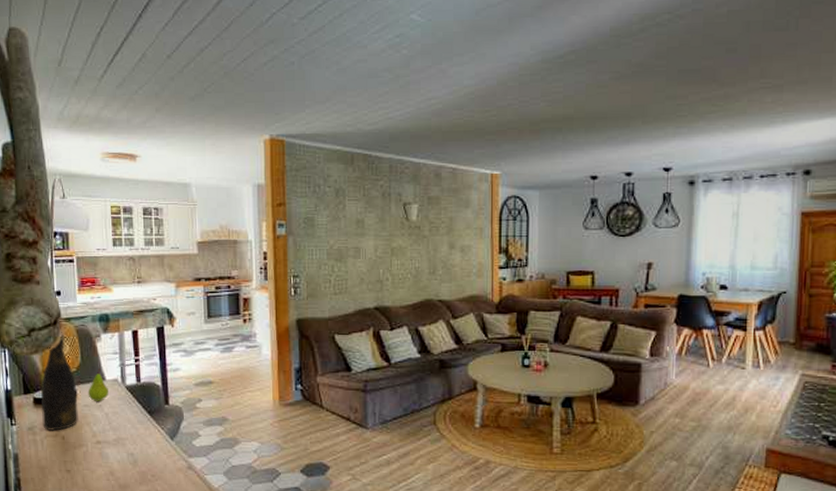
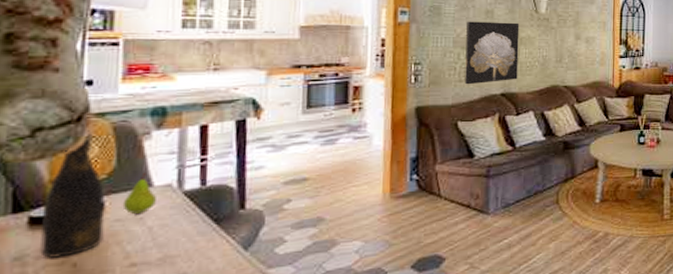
wall art: none [339,232,391,298] -> present [465,21,520,85]

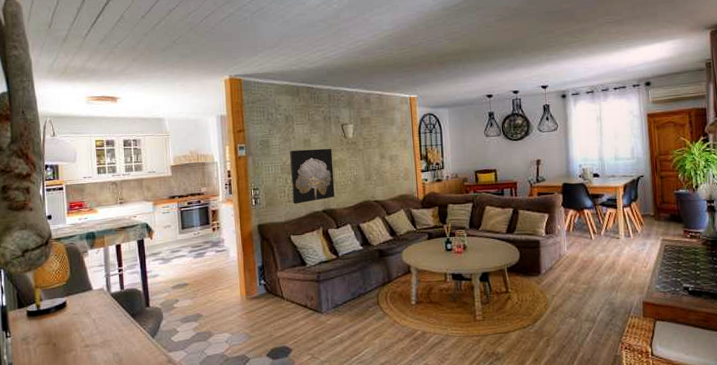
bottle: present [40,130,105,259] -> none [34,251,68,340]
fruit: present [122,173,156,214] -> none [76,280,95,309]

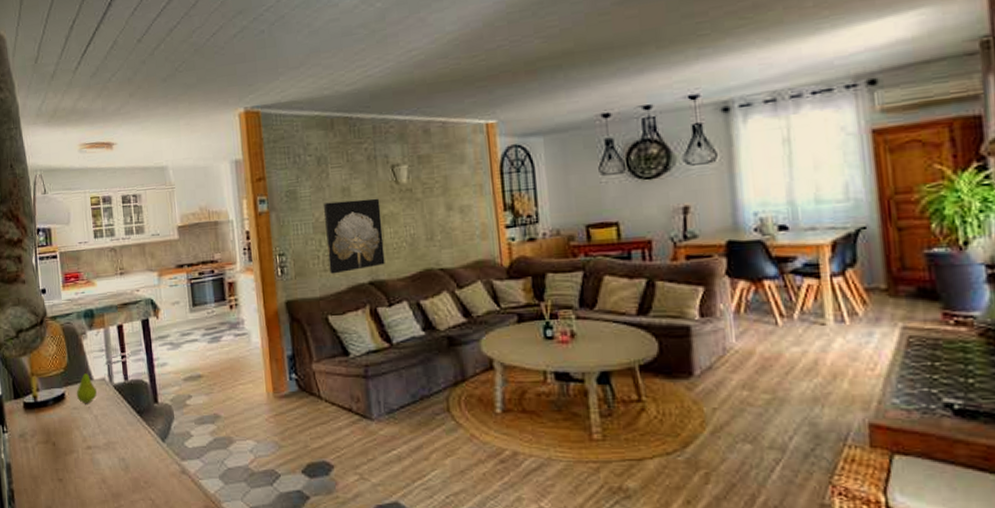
fruit: none [76,280,95,309] -> present [76,368,97,403]

